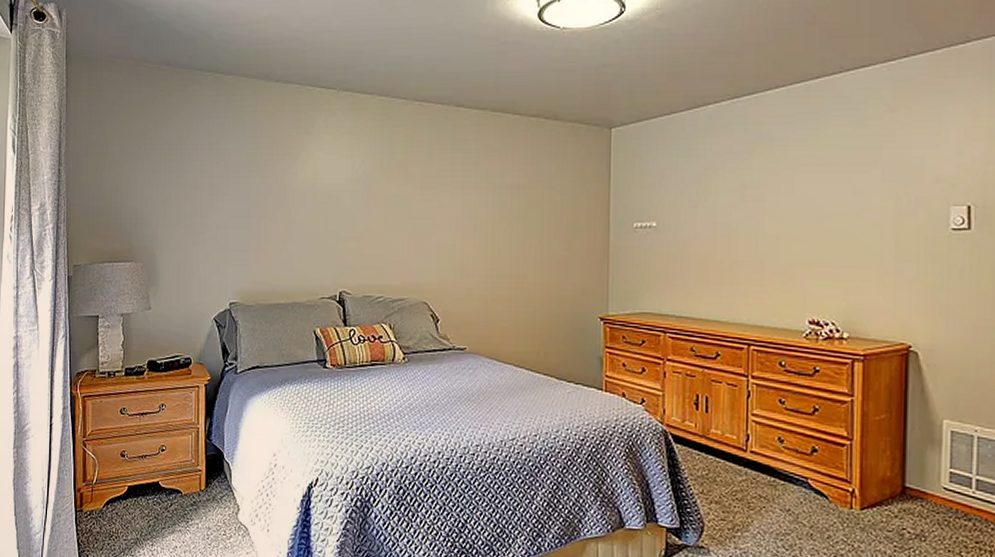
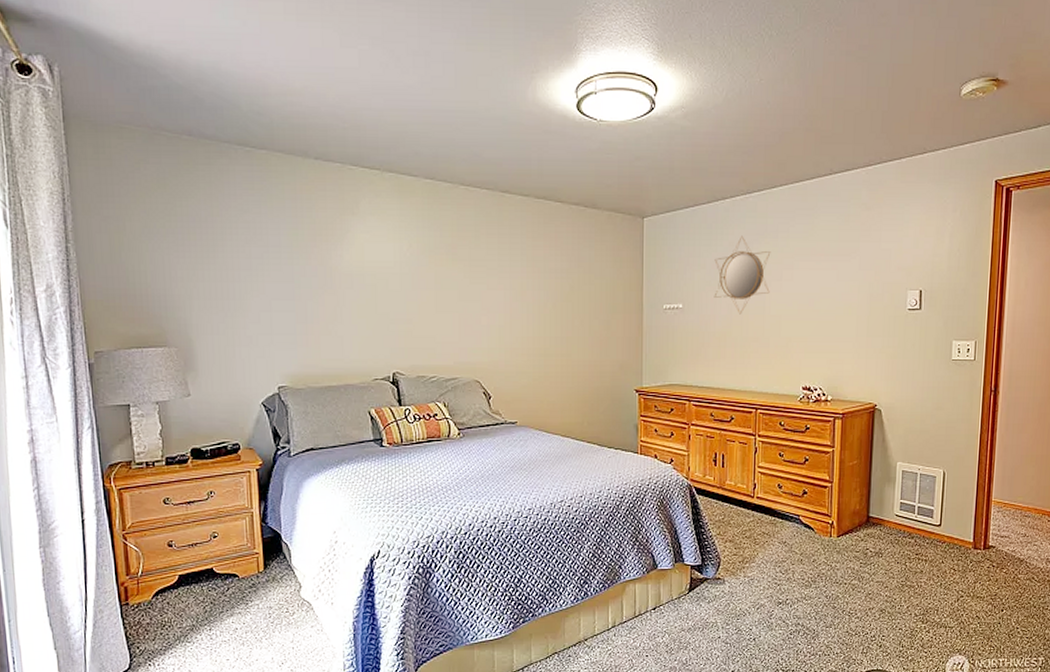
home mirror: none [694,145,765,234] -> present [714,235,771,315]

